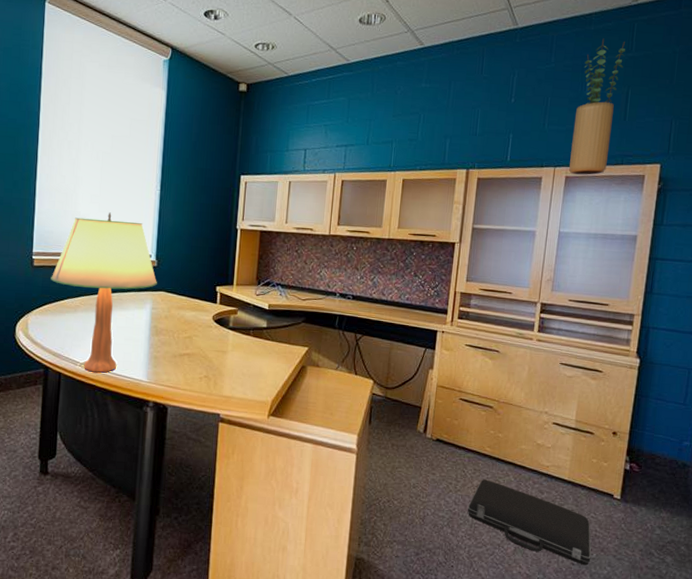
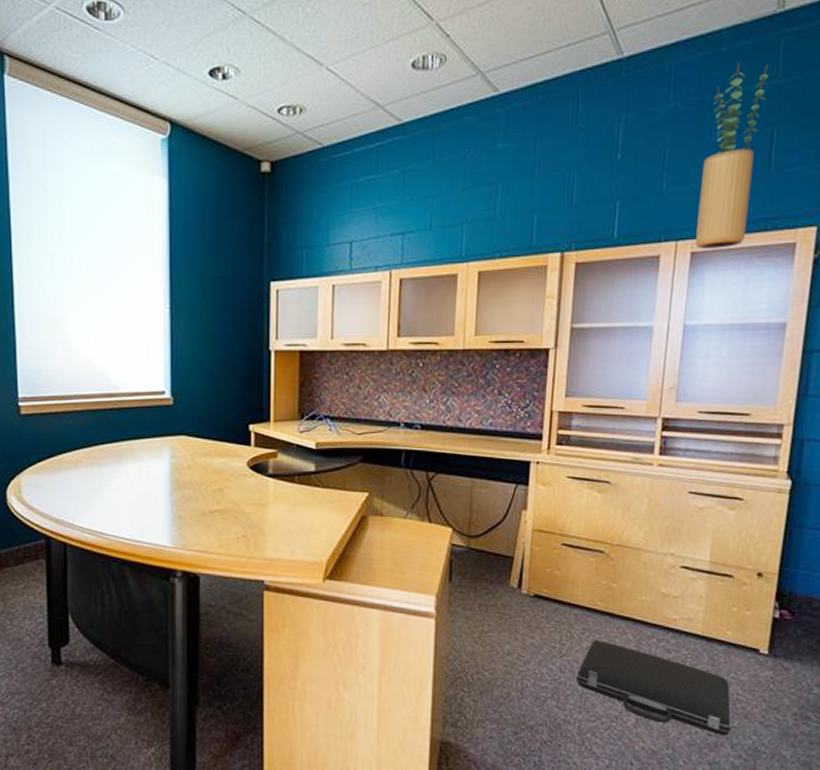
table lamp: present [51,212,157,373] -> none [43,341,175,540]

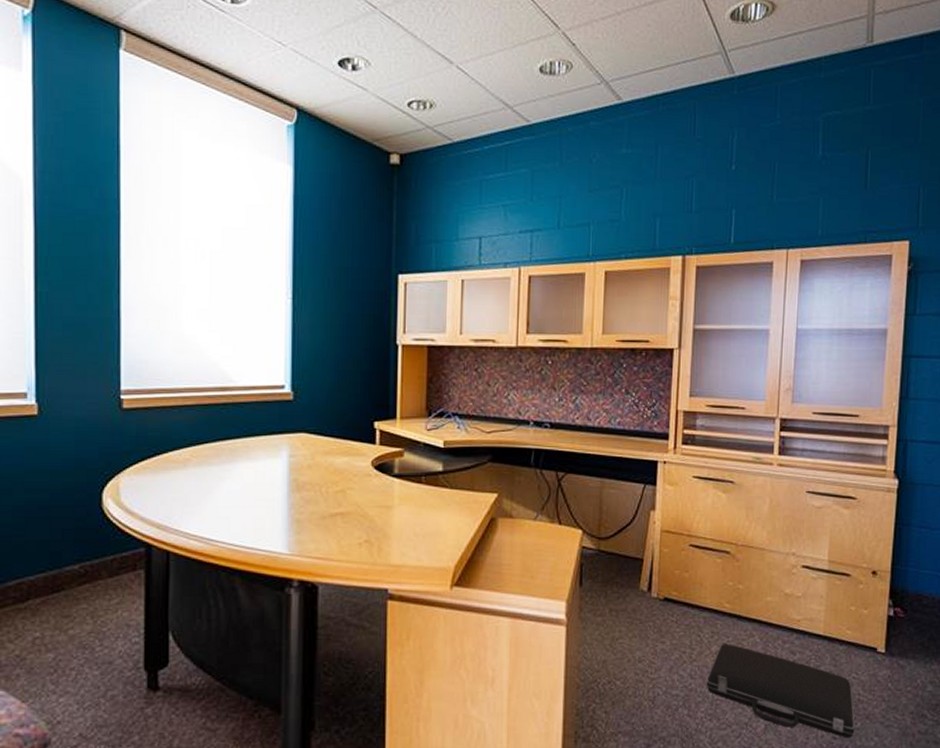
vase: present [696,62,768,250] -> none [805,88,862,259]

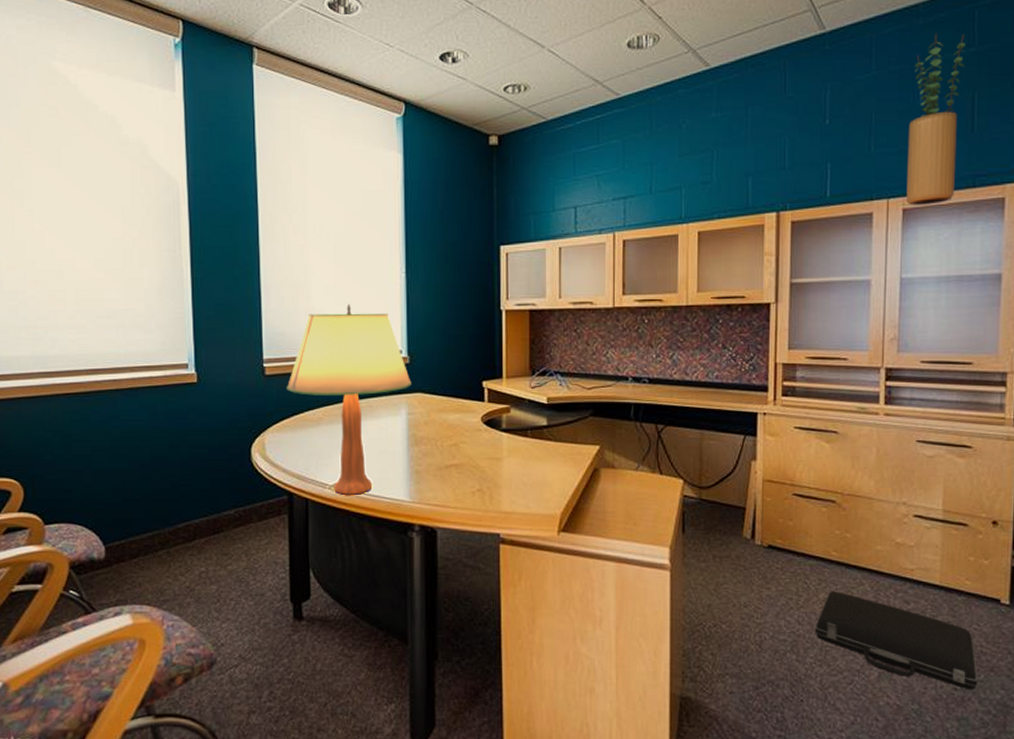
table lamp: none [148,331,295,547] -> present [286,304,412,495]
vase: none [805,88,862,259] -> present [907,33,965,206]

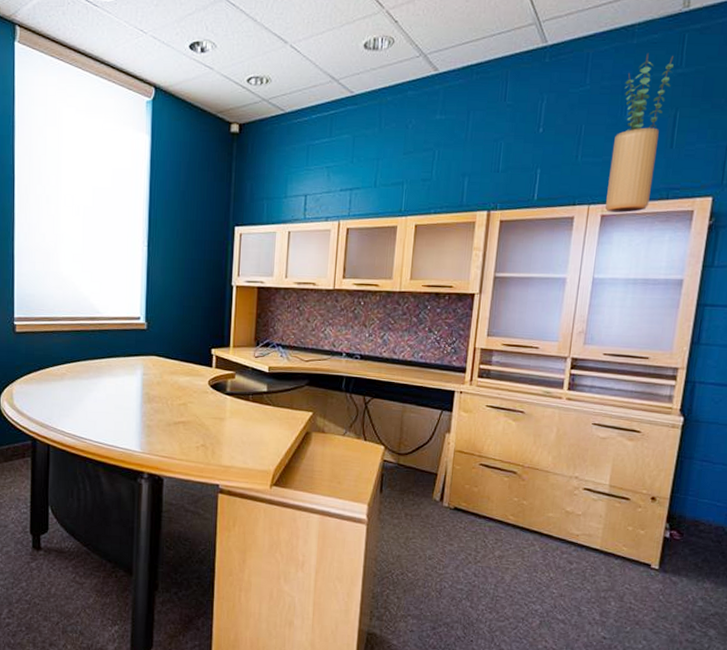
table lamp: present [286,304,412,495] -> none [34,272,148,444]
briefcase: present [814,591,978,690] -> none [488,550,625,640]

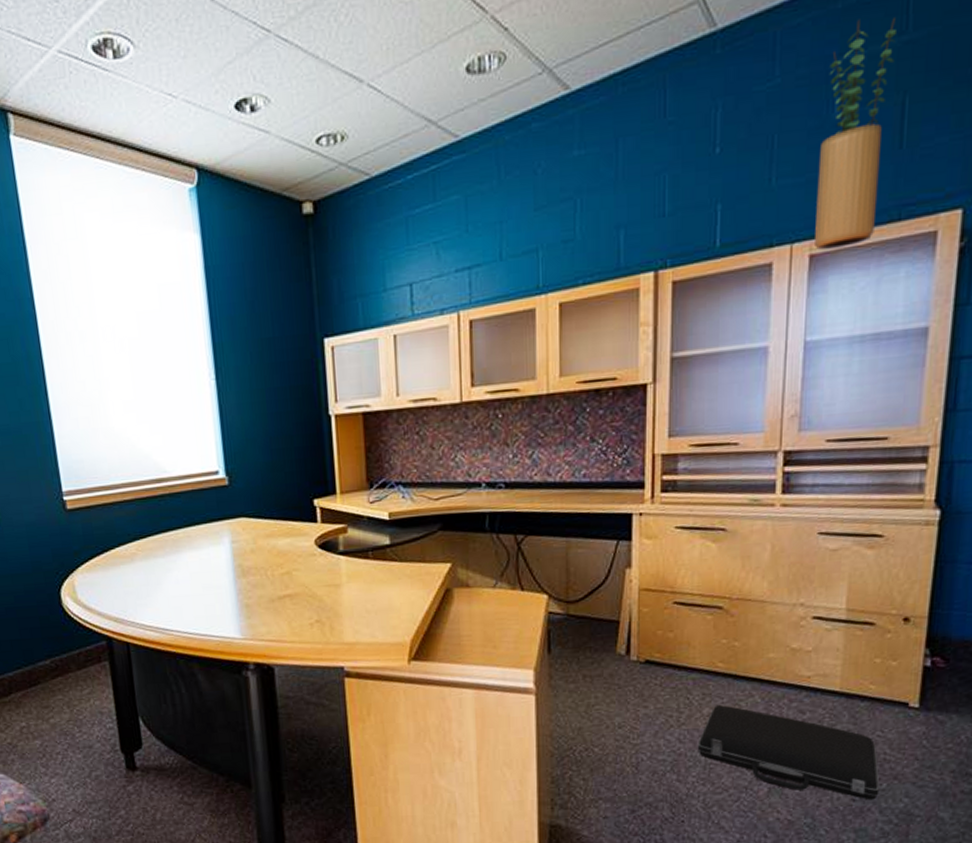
briefcase: none [488,550,625,640] -> present [697,705,880,800]

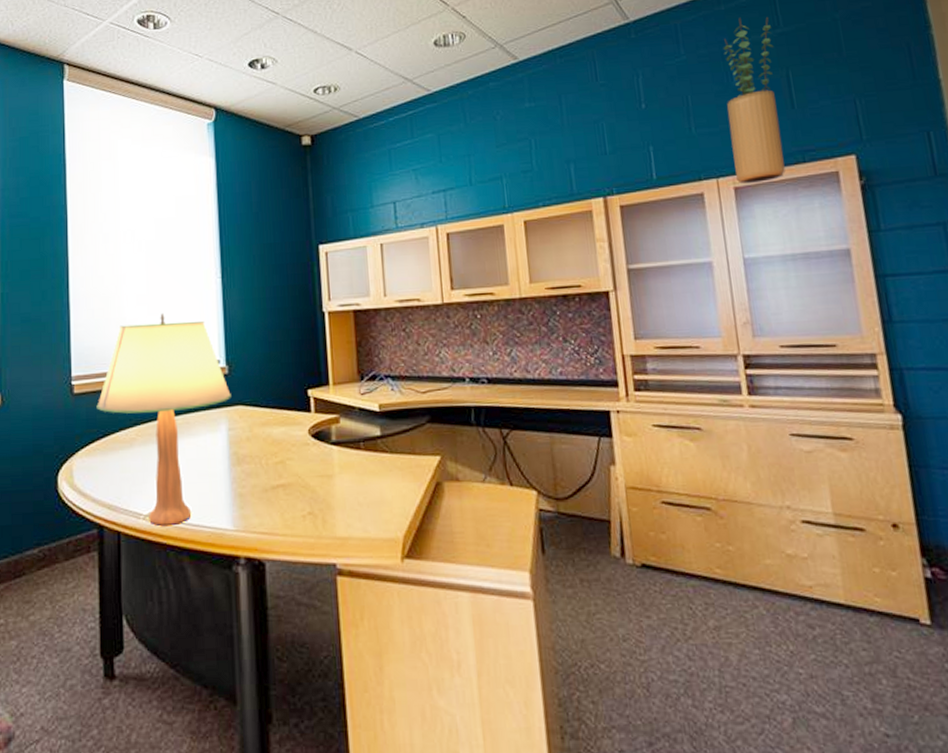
table lamp: none [92,421,233,636] -> present [96,313,231,526]
briefcase: present [697,705,880,800] -> none [708,617,913,736]

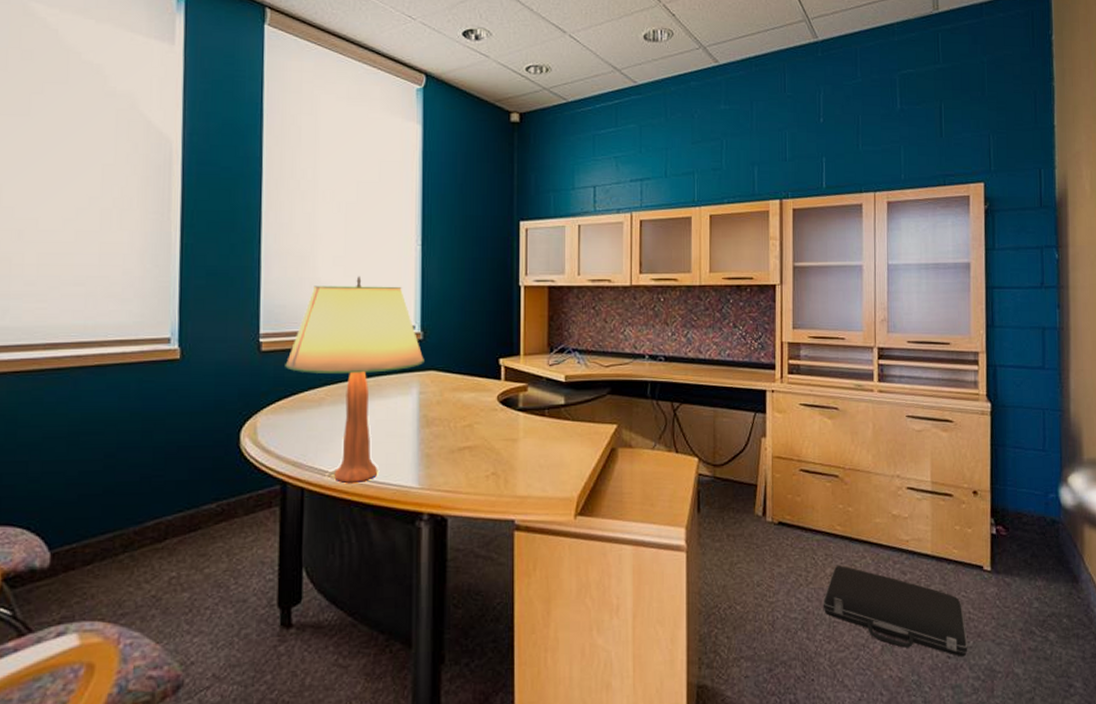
briefcase: none [708,617,913,736] -> present [823,565,968,657]
vase: present [723,17,785,185] -> none [889,49,933,200]

